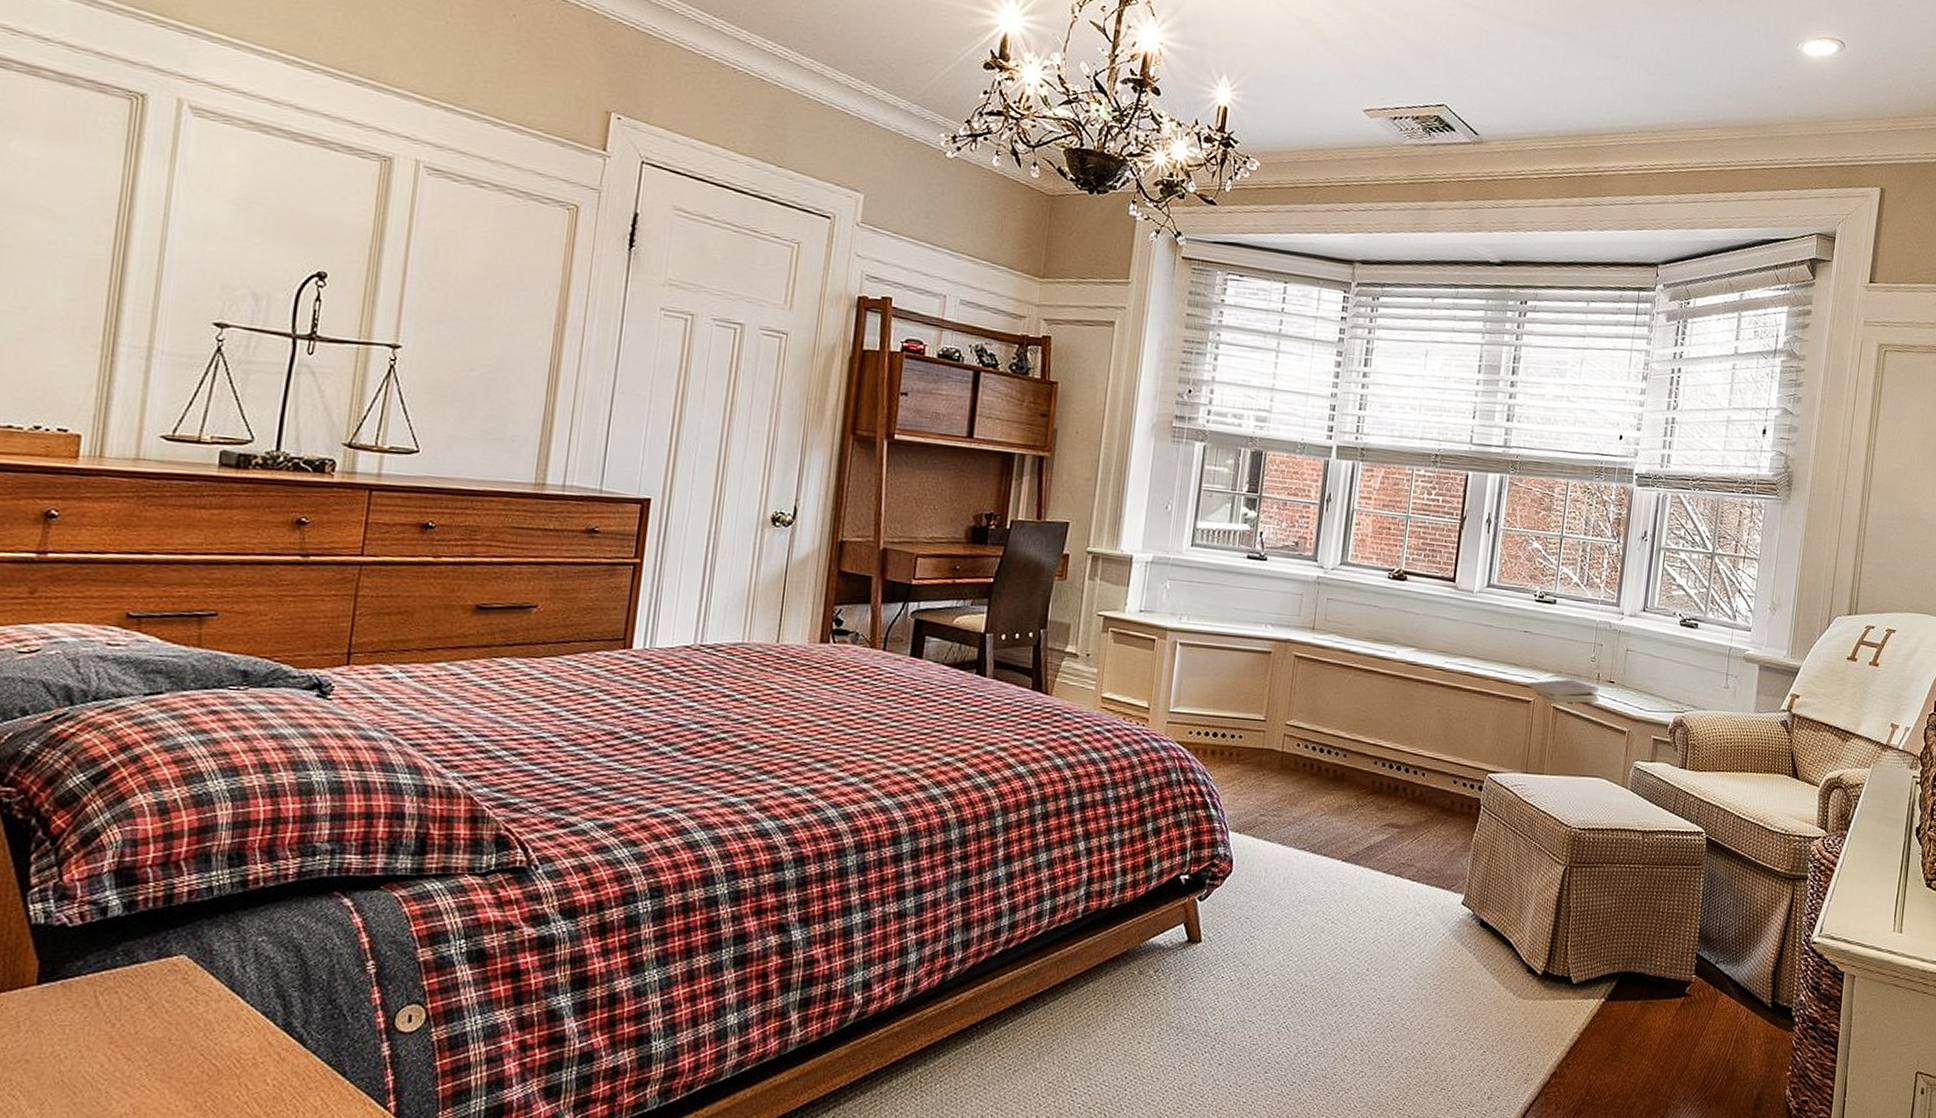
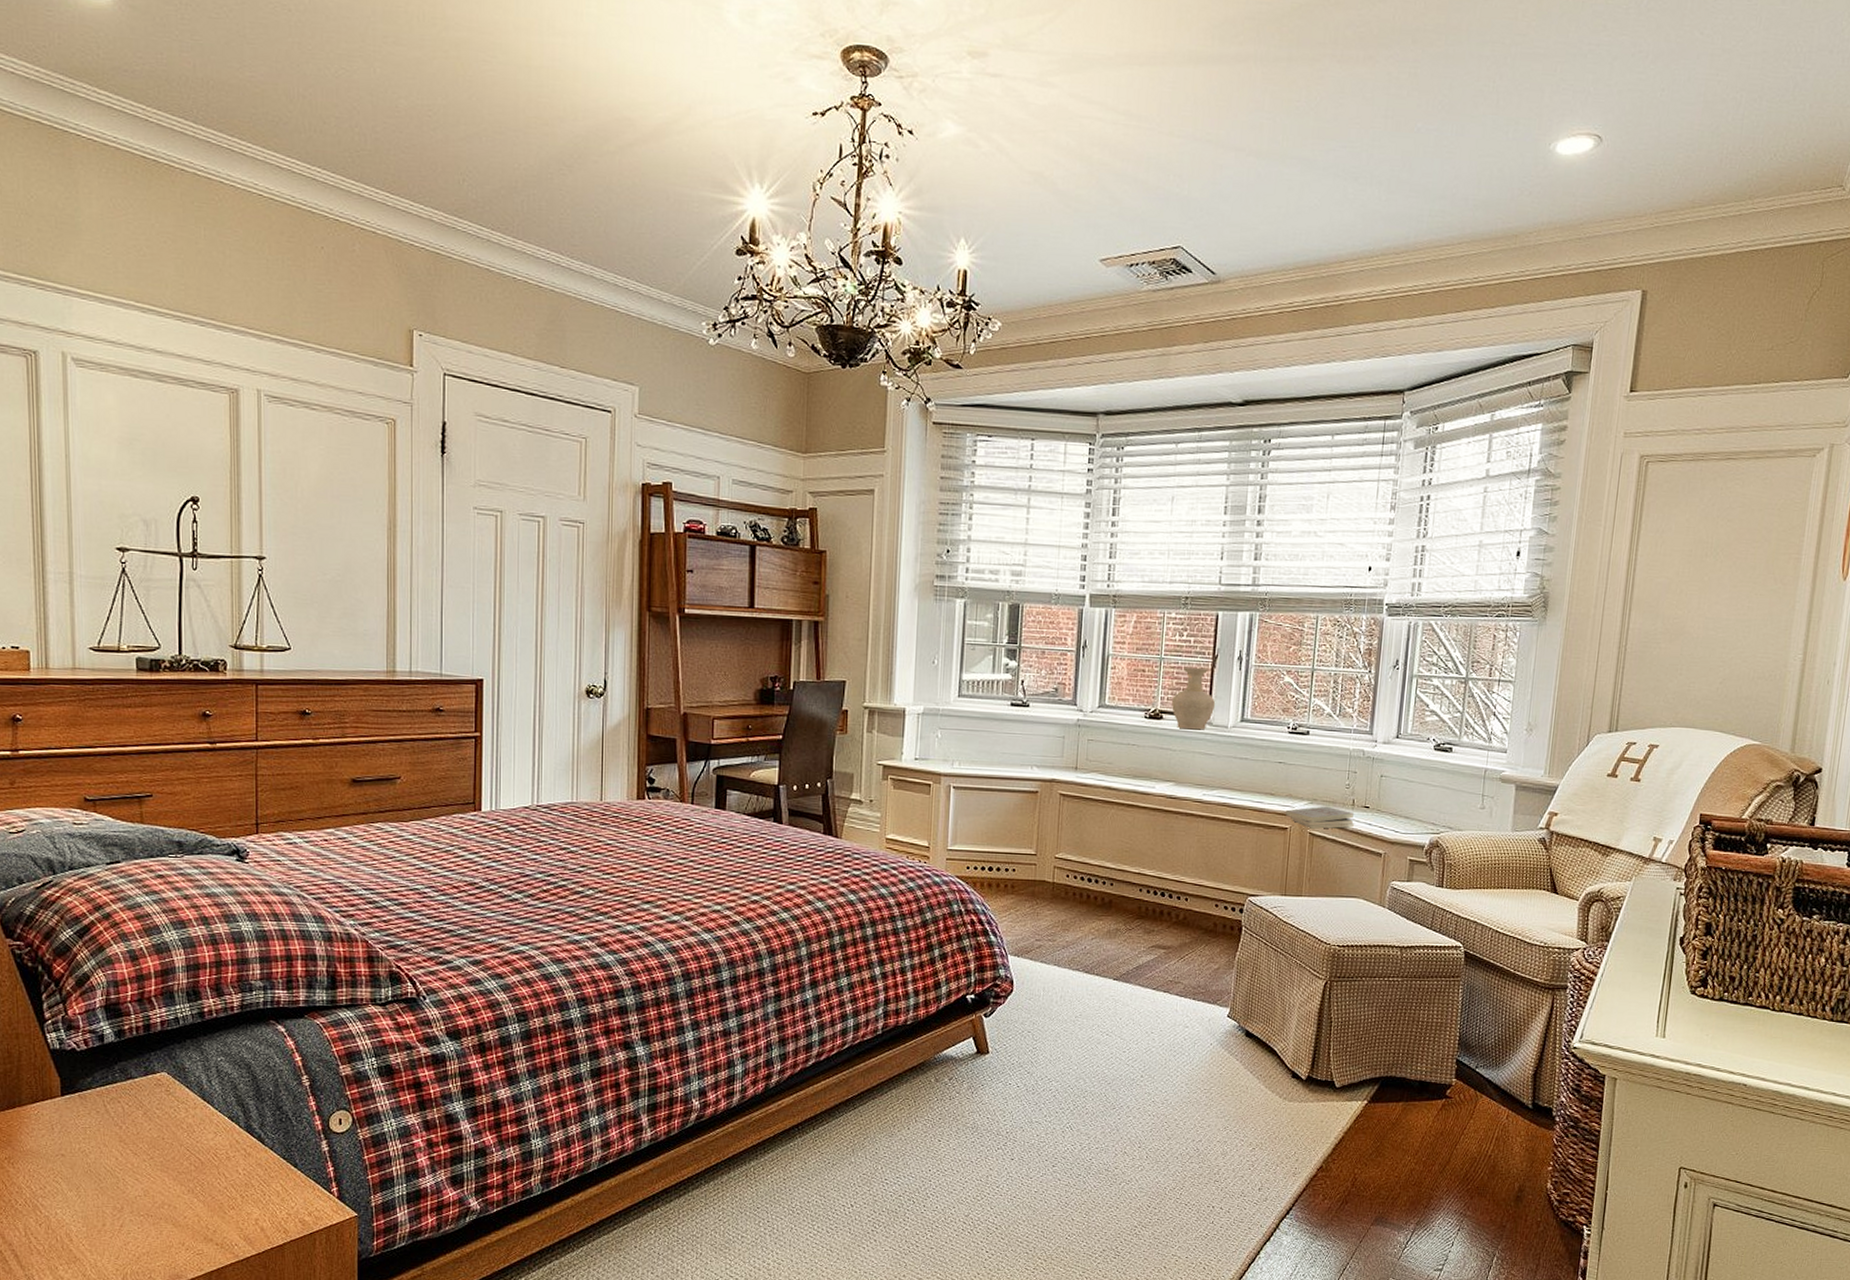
vase: none [1416,526,1462,594] -> present [1172,667,1216,730]

